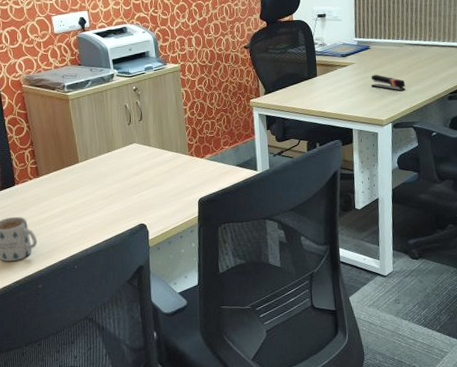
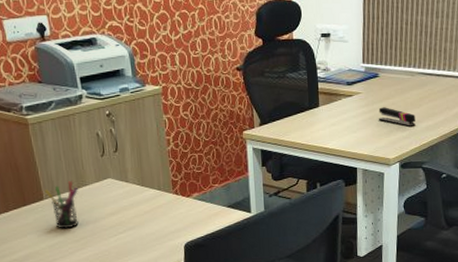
pen holder: none [80,146,108,188] -> present [44,181,79,229]

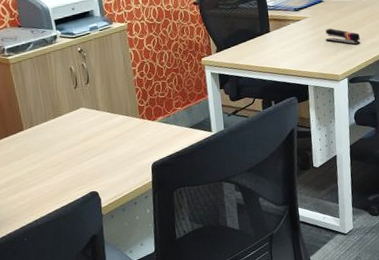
pen holder: present [44,181,79,229] -> none [24,112,55,156]

